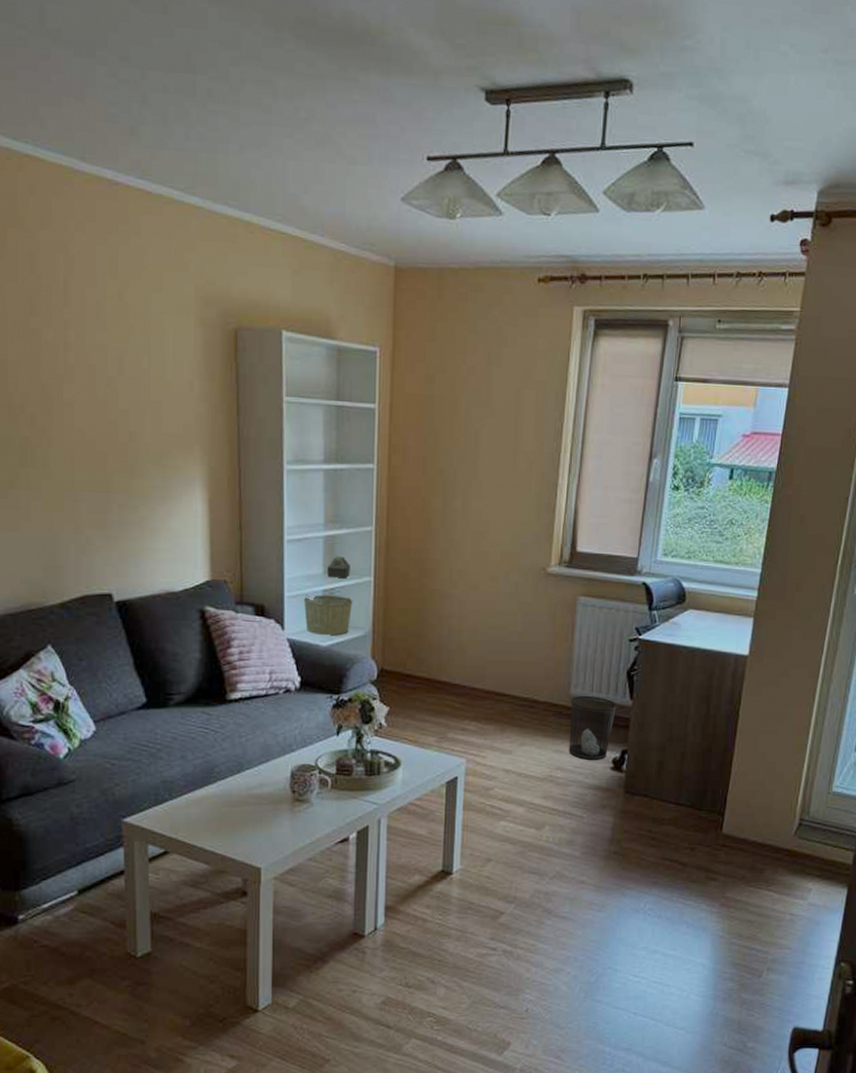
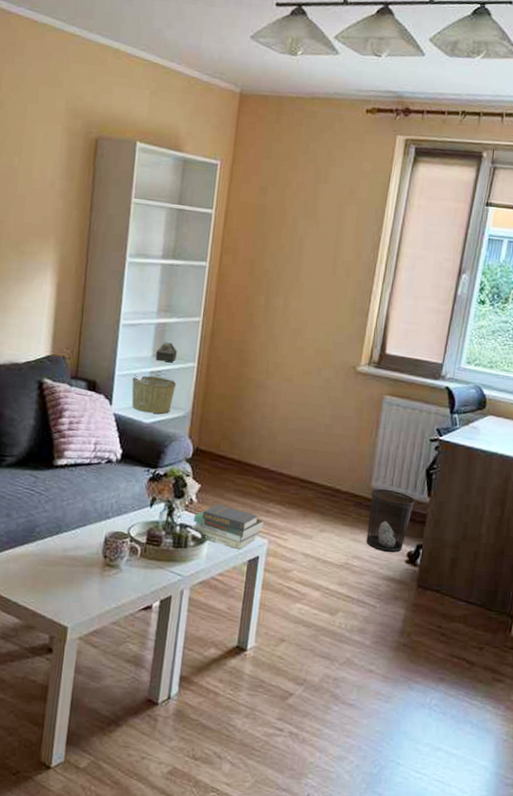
books: none [381,726,460,771] -> present [189,504,264,549]

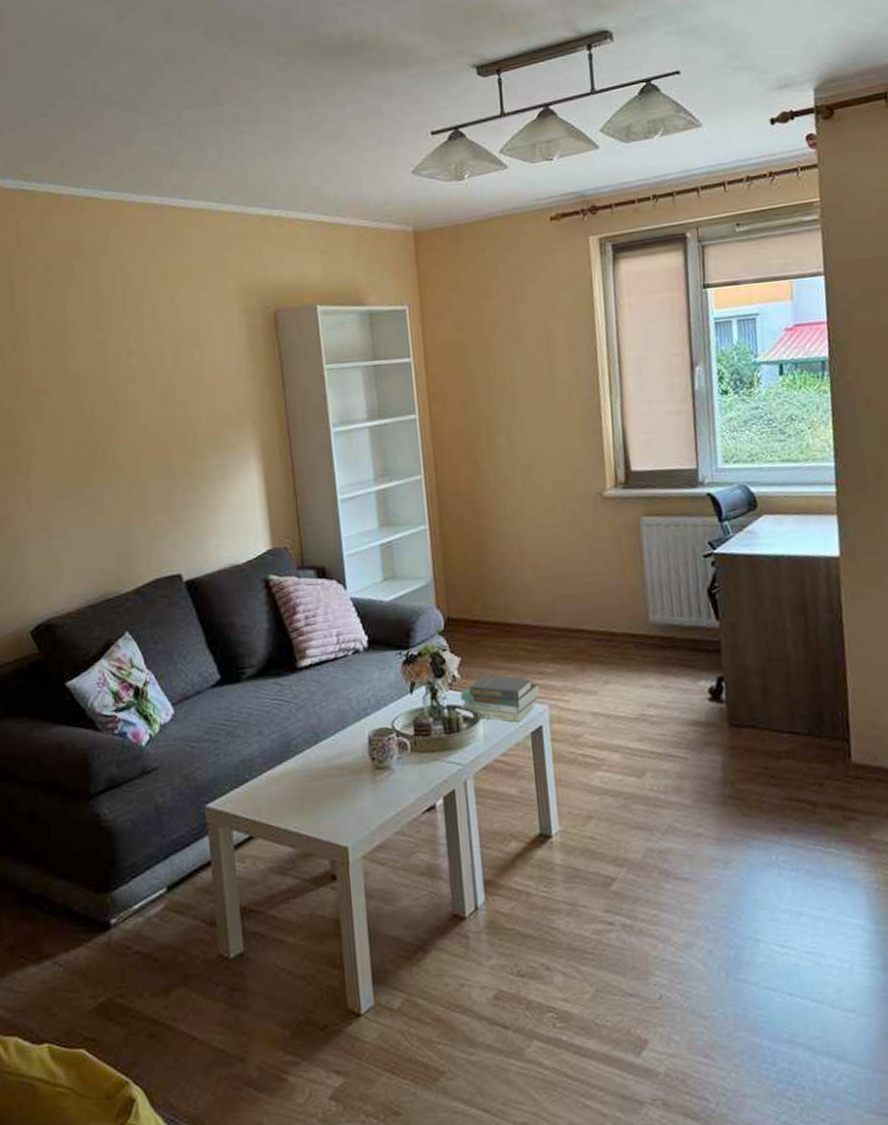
basket: present [131,374,177,415] -> none [362,548,412,591]
decorative box: present [155,342,177,363] -> none [382,508,405,532]
waste bin: present [366,489,415,553] -> none [651,621,704,693]

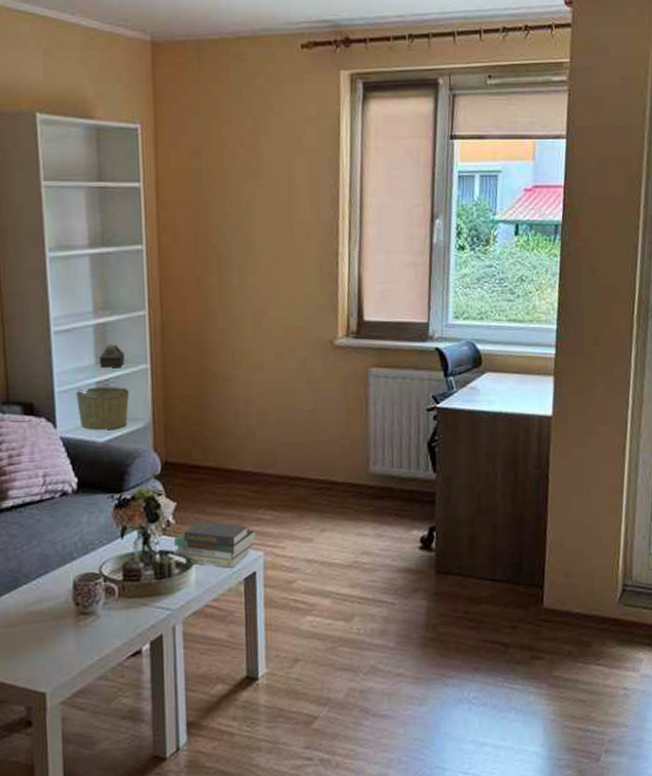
basket: none [362,548,412,591] -> present [75,386,130,431]
decorative box: none [382,508,405,532] -> present [100,345,124,369]

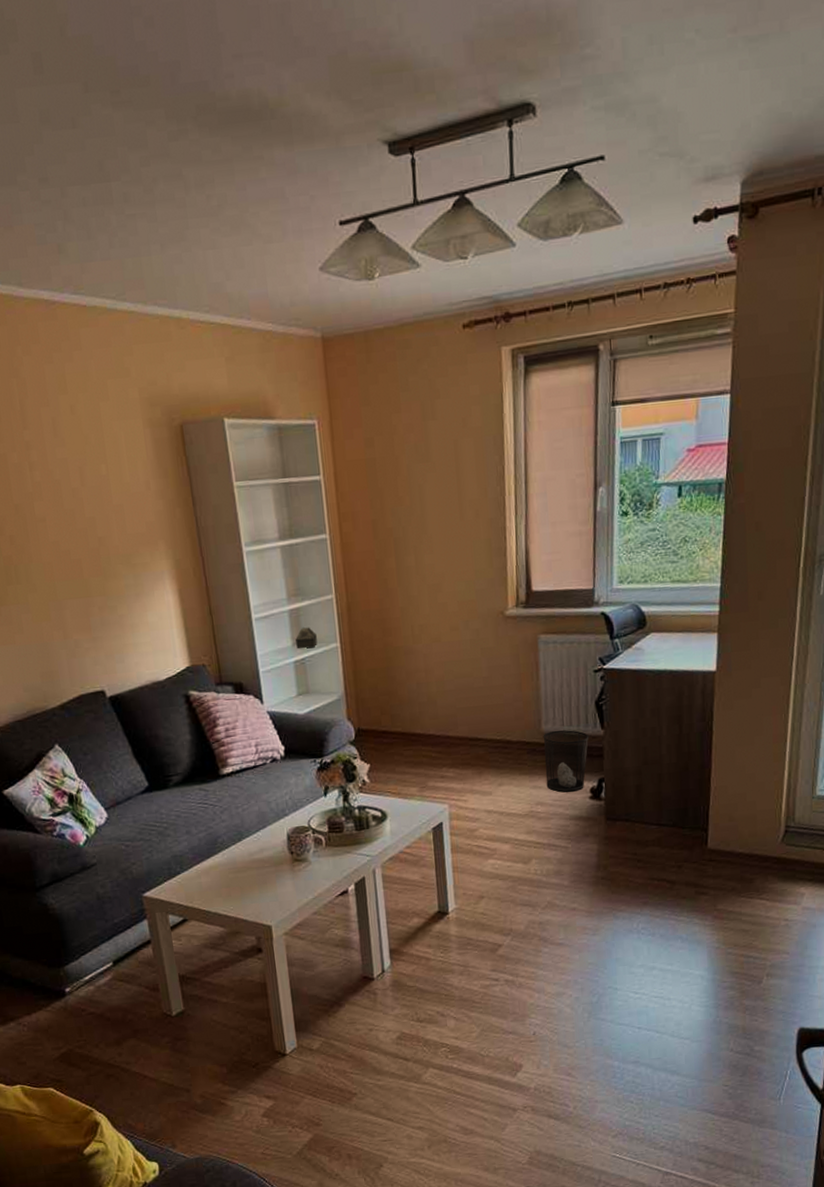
basket: present [75,386,130,431] -> none [277,665,324,705]
books: present [171,521,256,568] -> none [368,779,441,820]
waste bin: none [370,472,421,542] -> present [543,730,590,793]

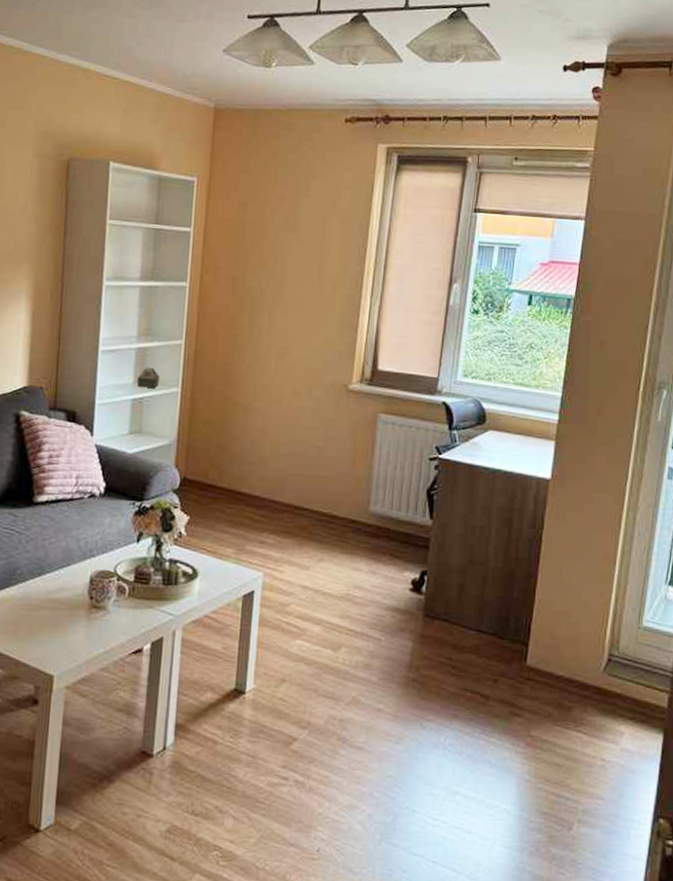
waste bin: present [543,730,590,793] -> none [367,513,417,581]

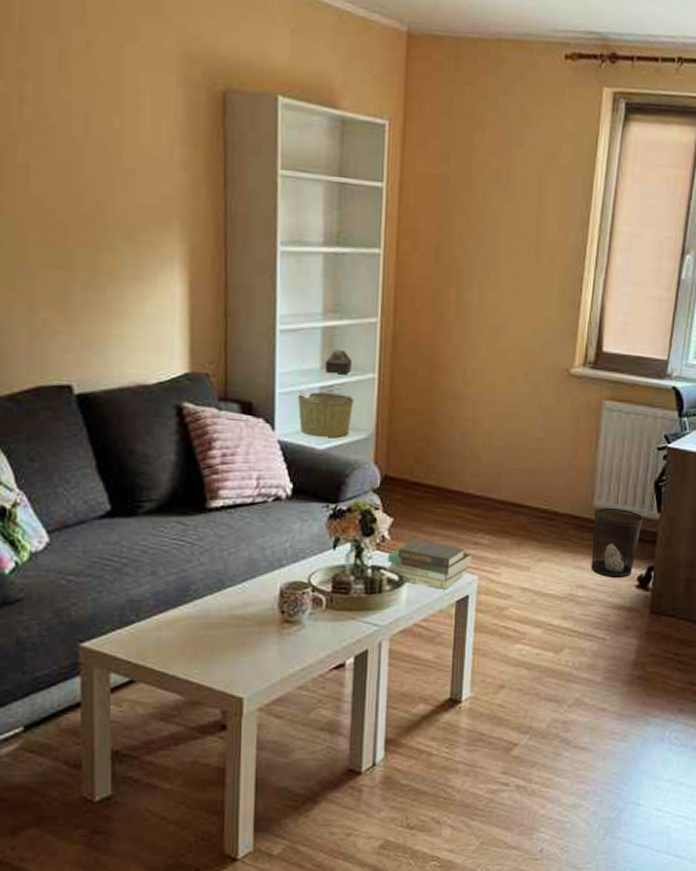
basket: none [113,402,161,444] -> present [297,390,355,438]
books: none [179,537,258,584] -> present [383,540,472,589]
waste bin: none [367,513,417,581] -> present [591,507,644,577]

